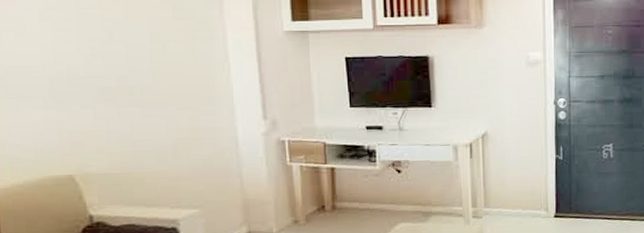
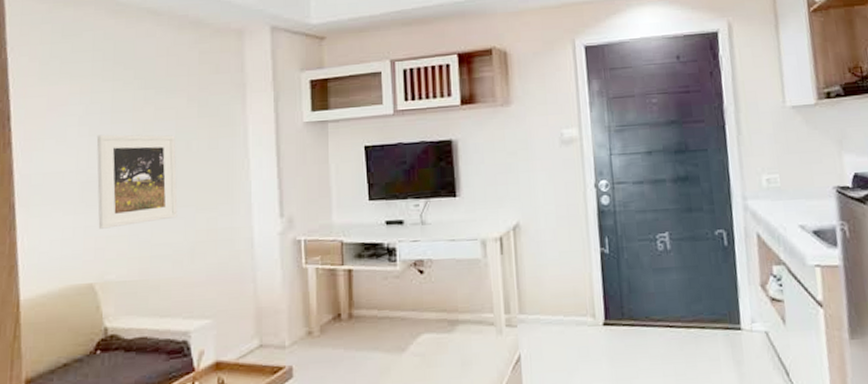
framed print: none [61,31,158,124] -> present [96,134,178,229]

